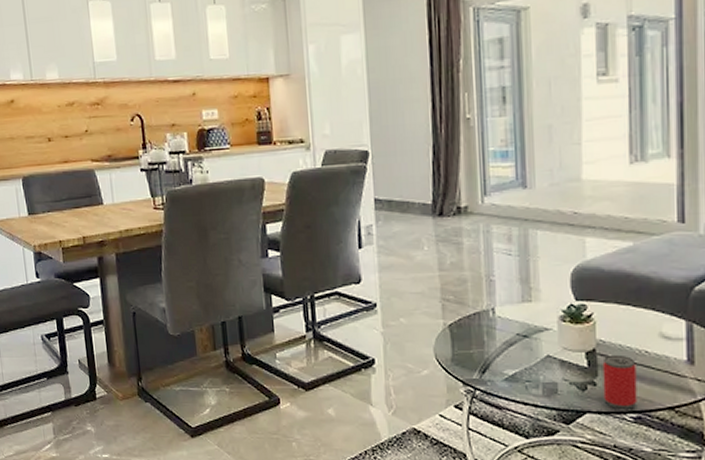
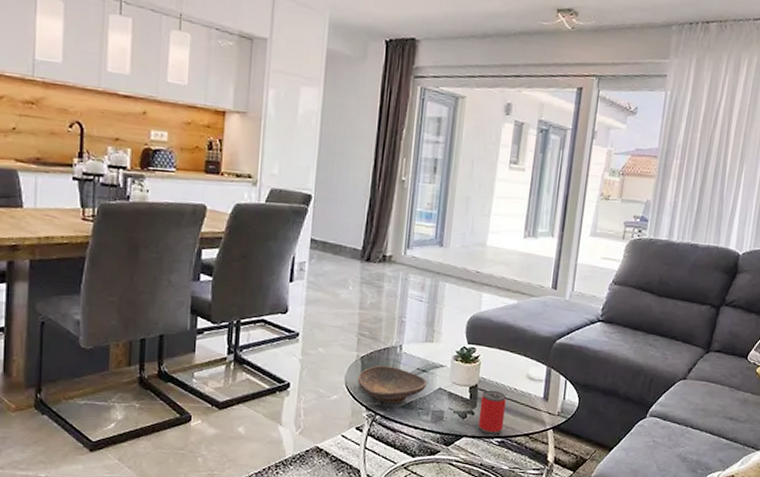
decorative bowl: none [448,332,531,376] -> present [357,365,427,403]

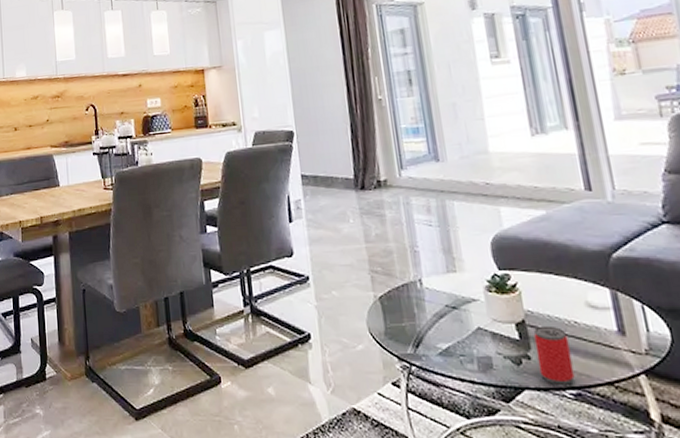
decorative bowl: present [357,365,427,403] -> none [380,304,462,350]

